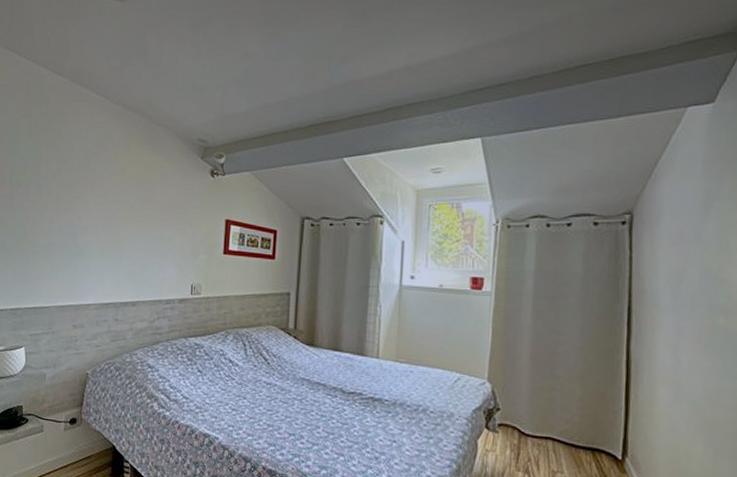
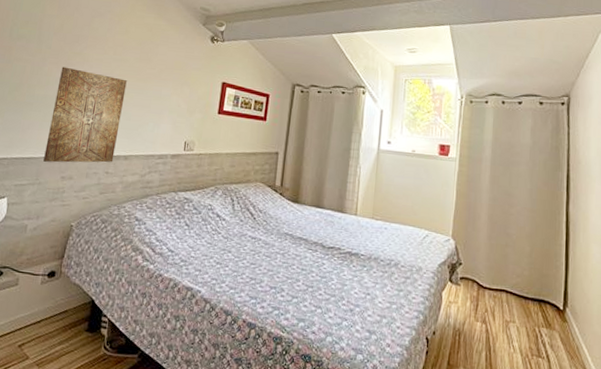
wall art: none [54,212,128,311] -> present [43,66,127,163]

